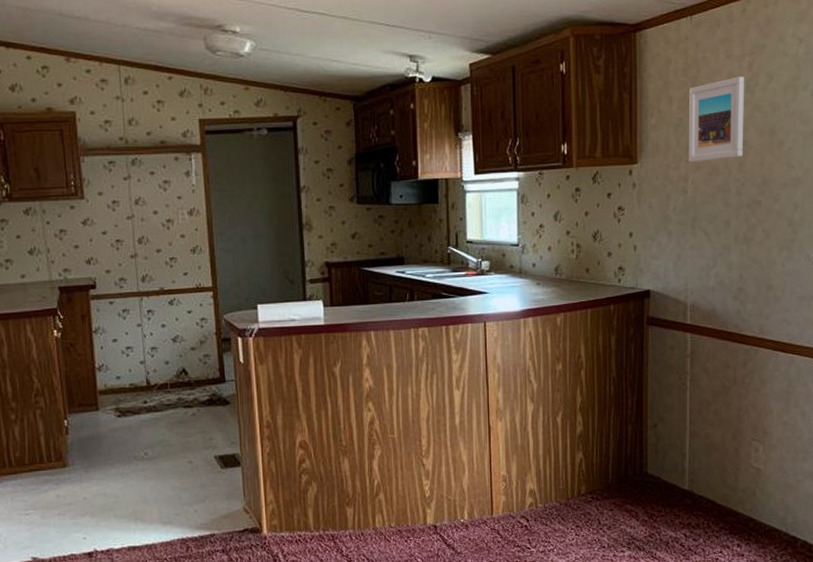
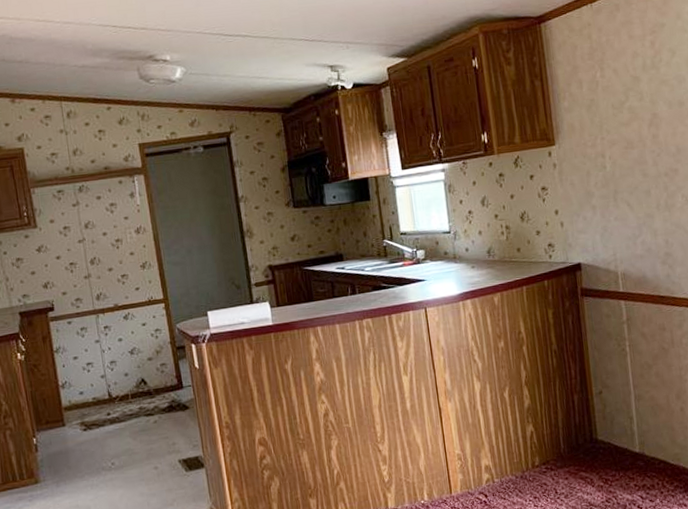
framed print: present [688,77,745,163] -> none [597,54,655,140]

